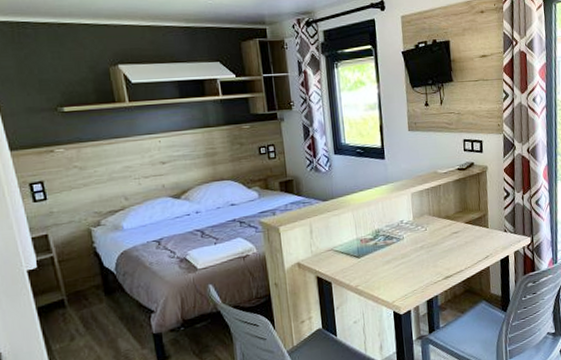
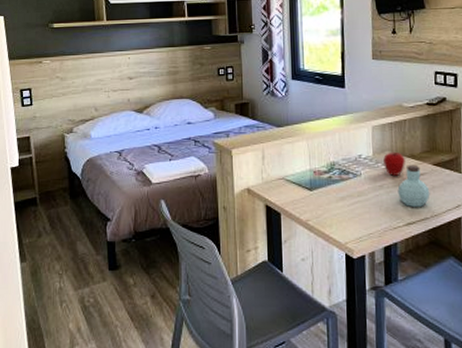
apple: none [422,214,442,236] -> present [383,151,405,176]
jar: none [436,224,464,262] -> present [397,165,430,207]

